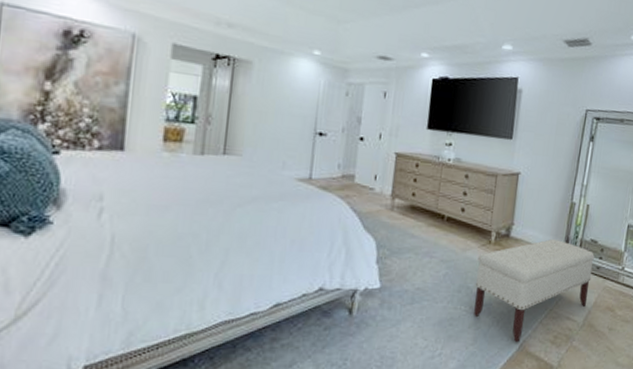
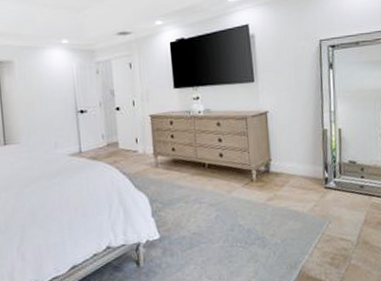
bench: present [474,239,595,343] -> none [243,167,358,270]

